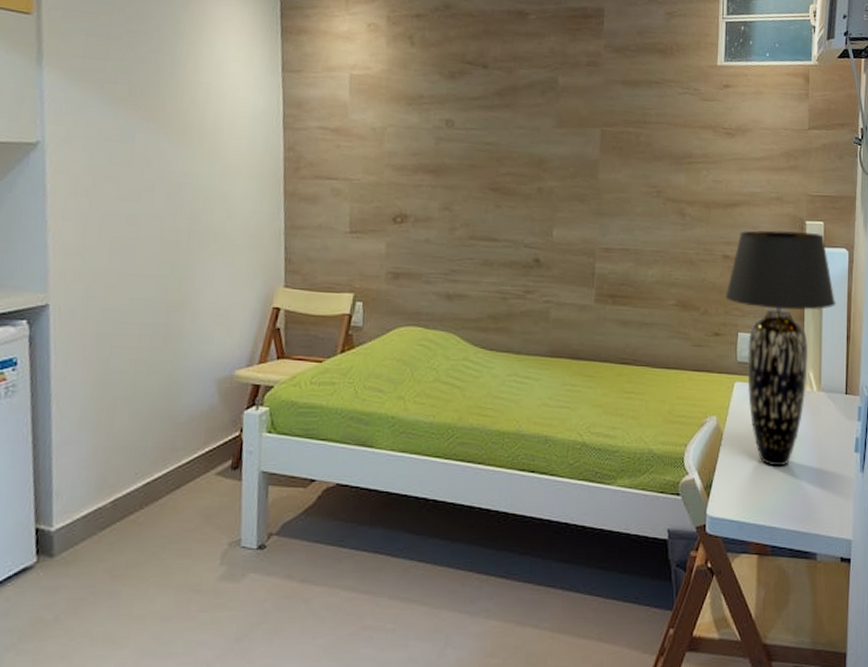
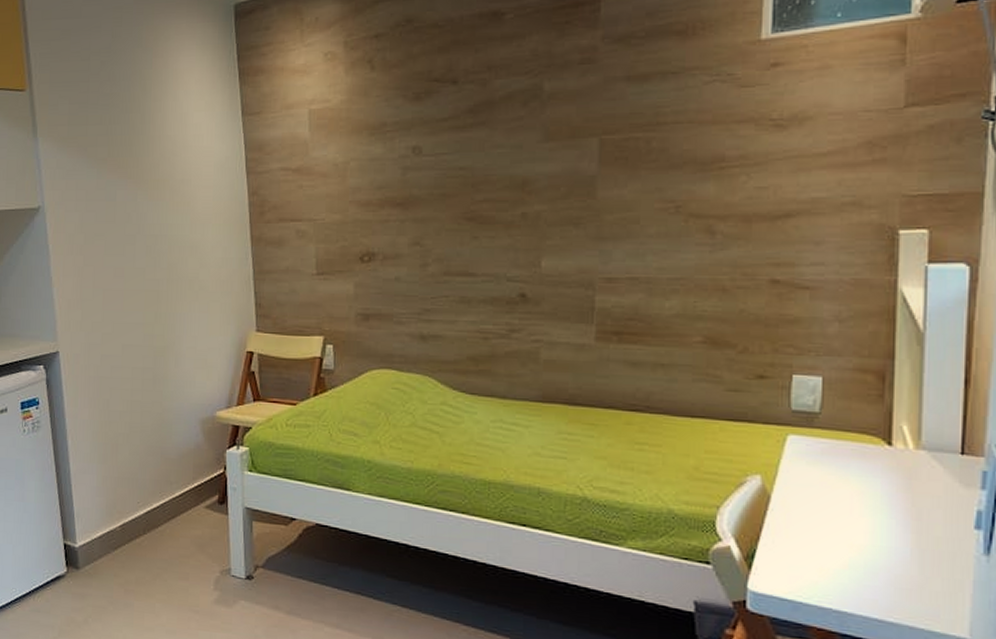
table lamp: present [725,229,836,467] -> none [773,244,948,540]

